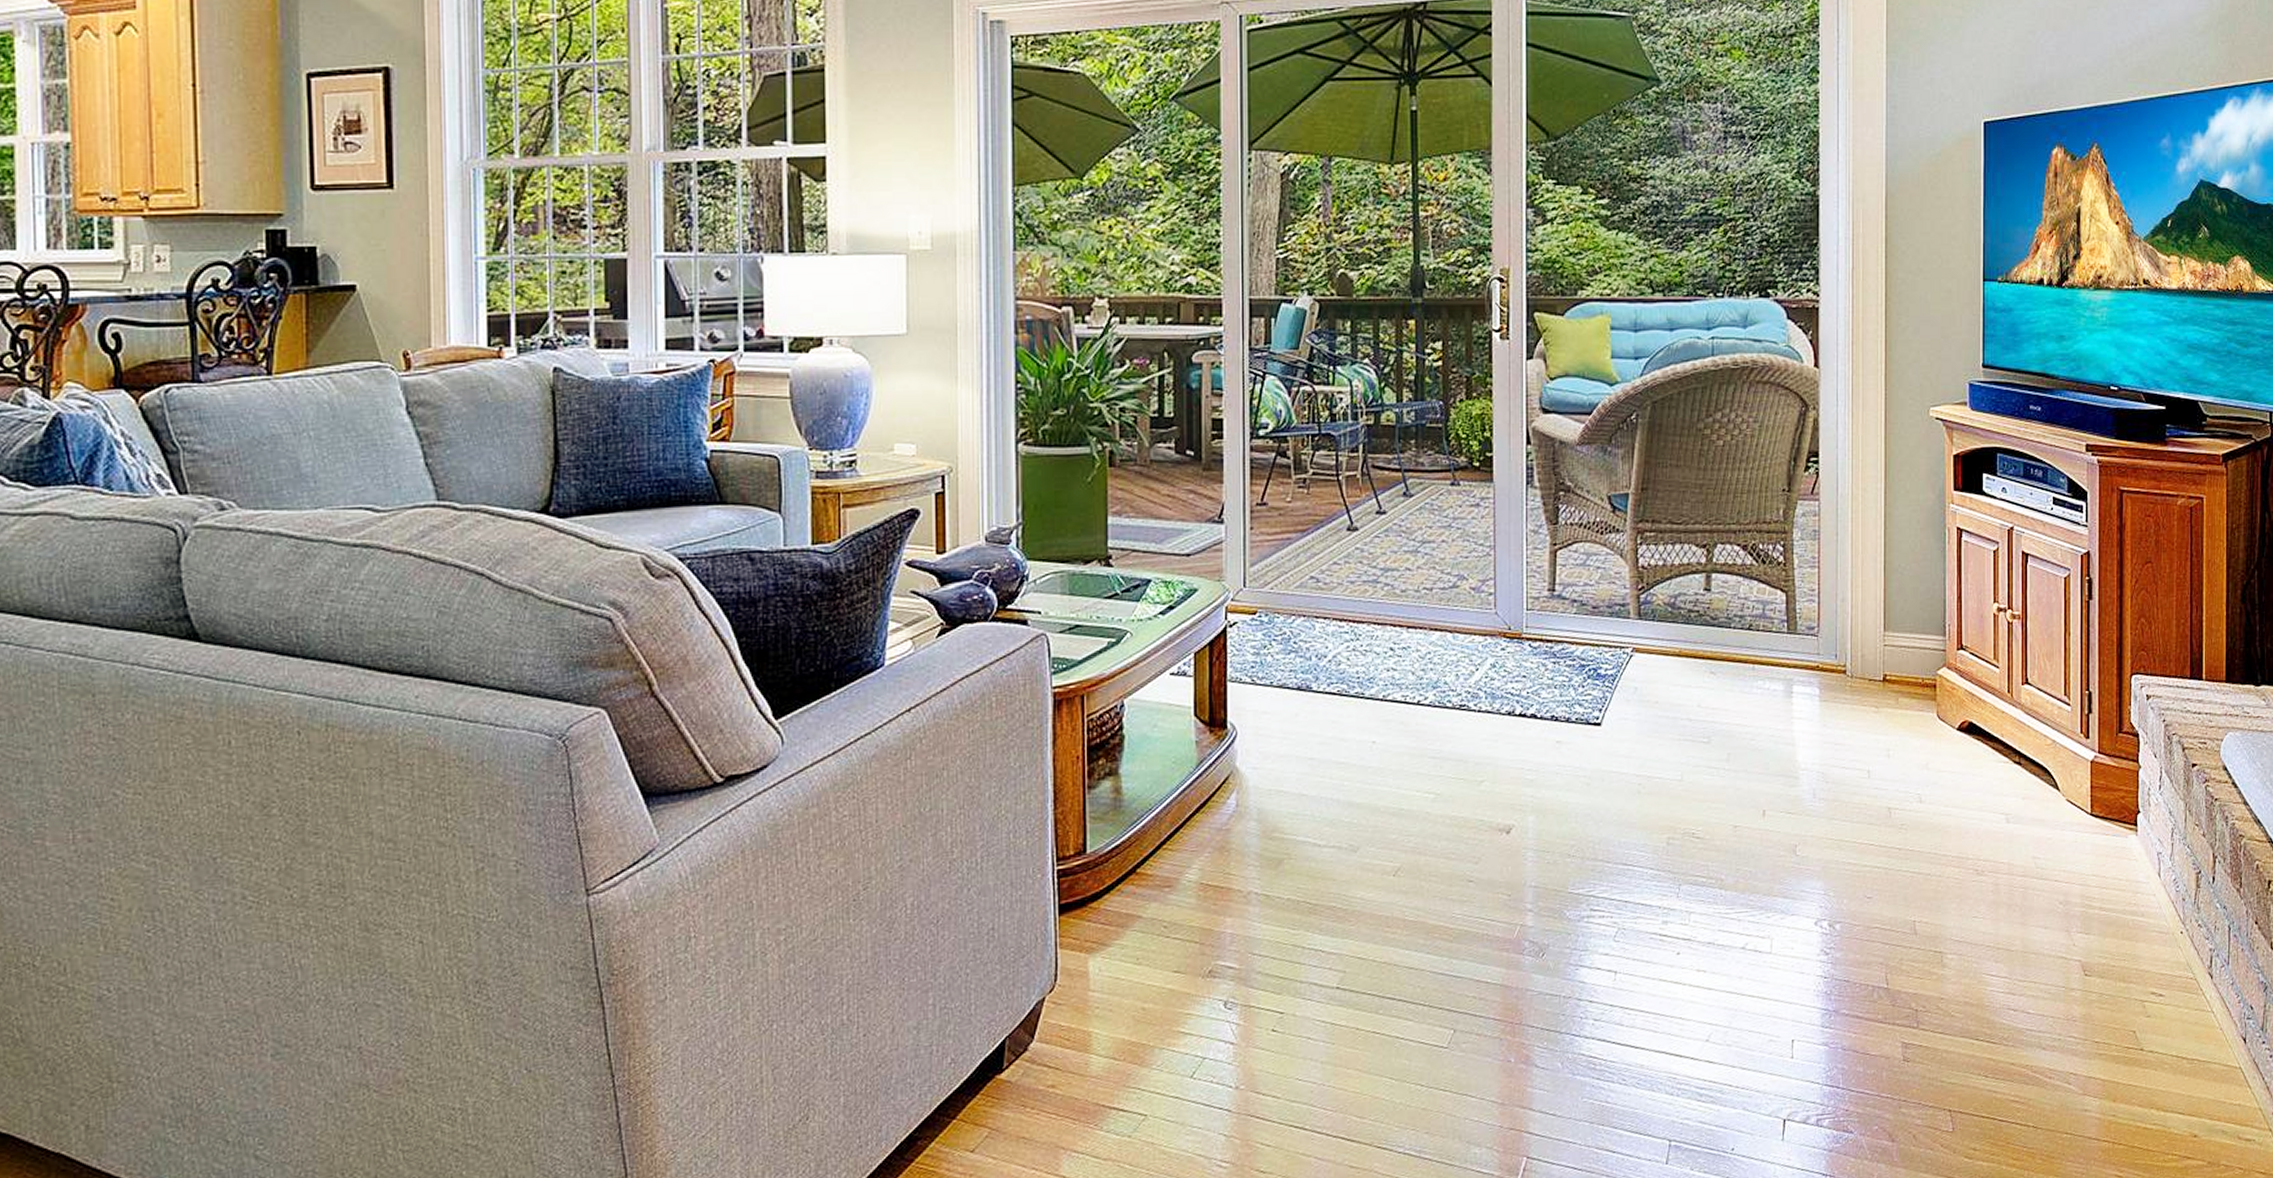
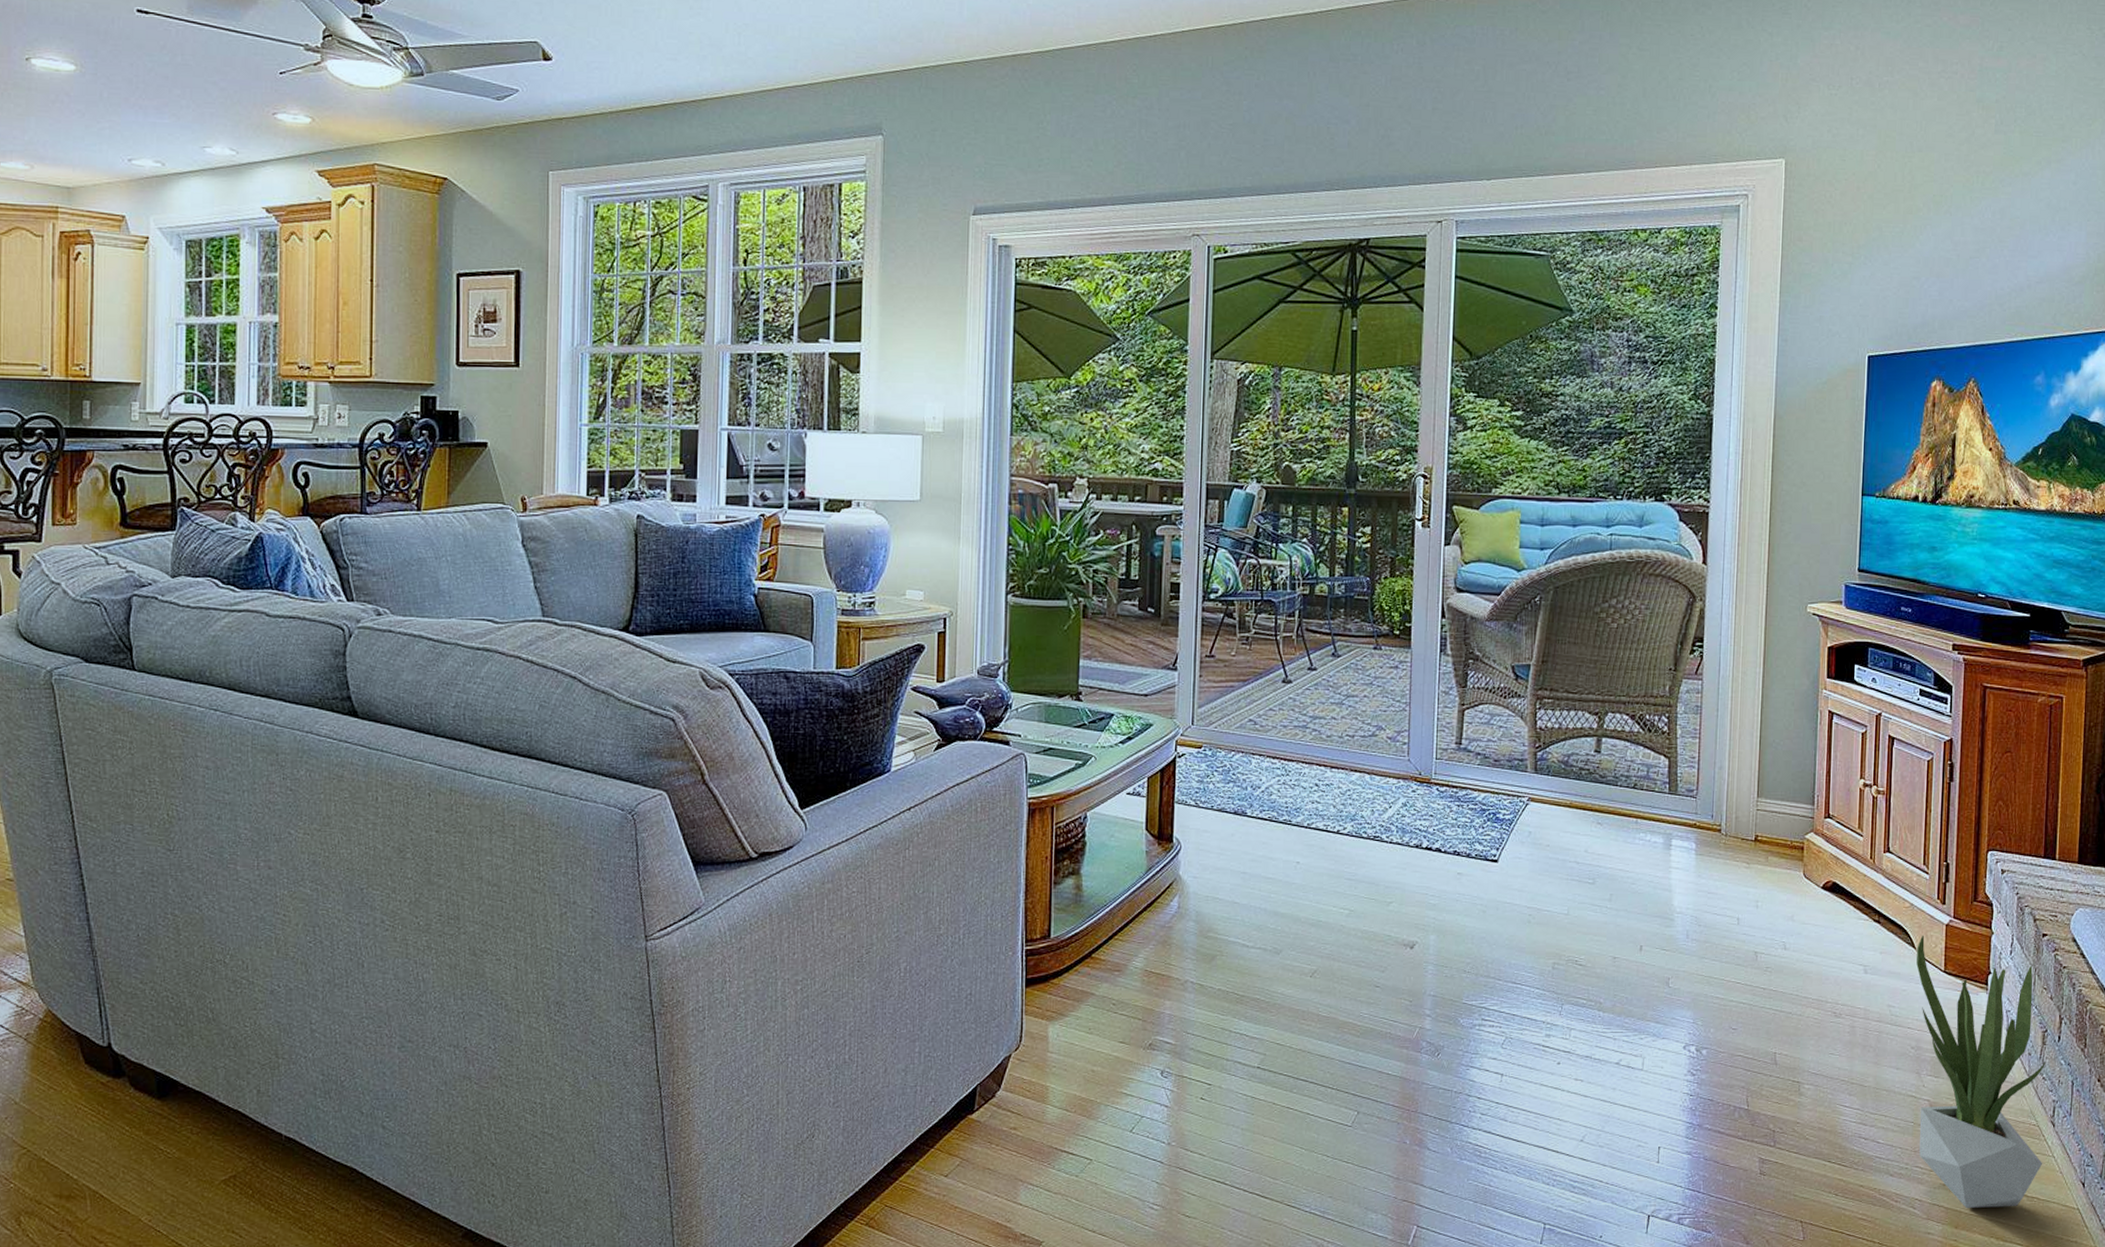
potted plant: none [2061,774,2202,1078] -> present [1916,935,2045,1208]

